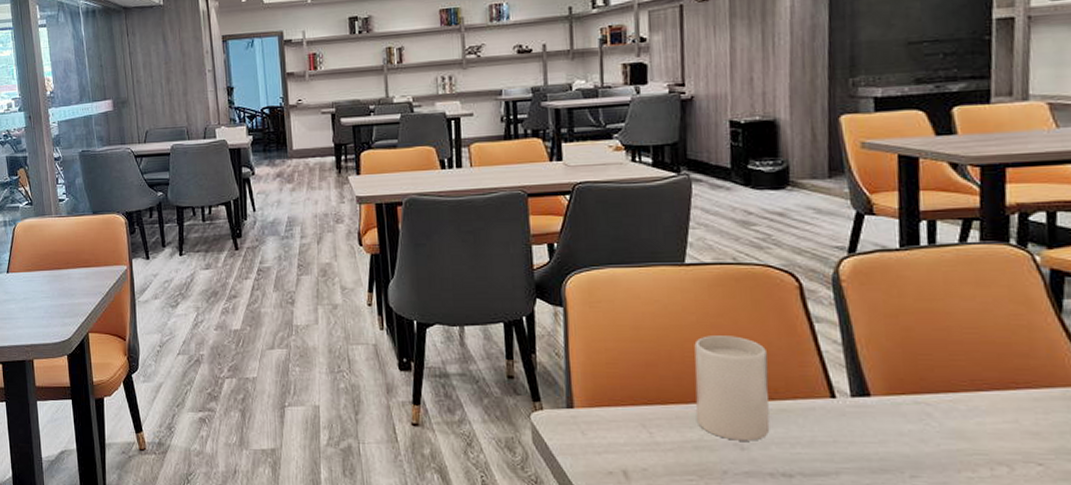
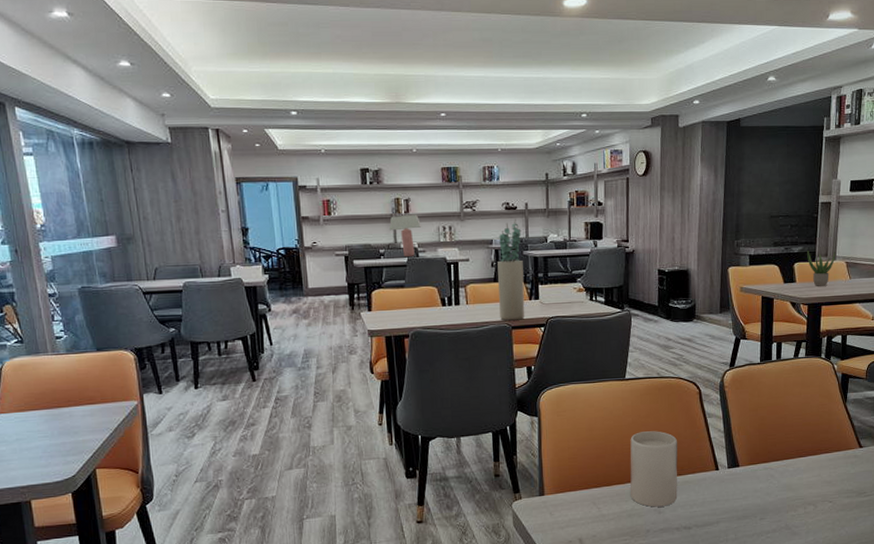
table lamp: none [380,64,417,114] -> present [389,214,422,258]
vase: none [508,63,545,187] -> present [497,218,525,321]
potted plant: none [974,88,1028,139] -> present [807,251,836,286]

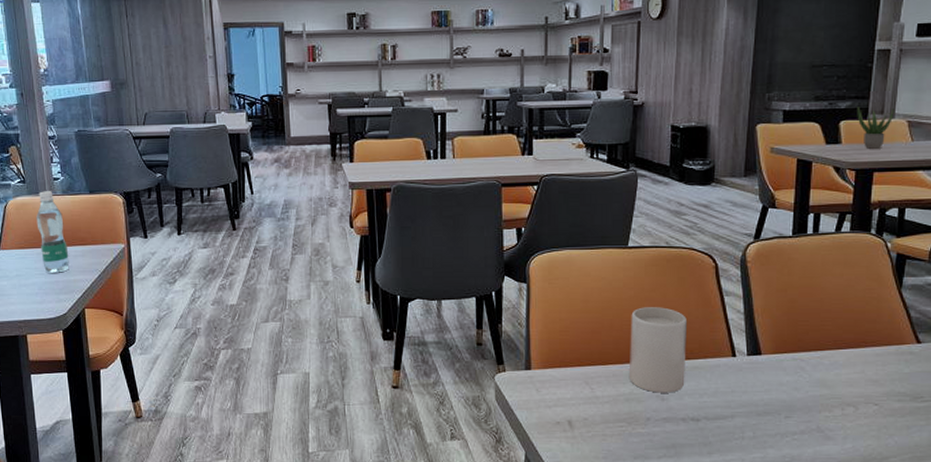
bottle: none [37,350,77,436] -> present [36,191,69,274]
table lamp: present [389,214,422,258] -> none [375,61,409,107]
vase: present [497,218,525,321] -> none [488,66,517,177]

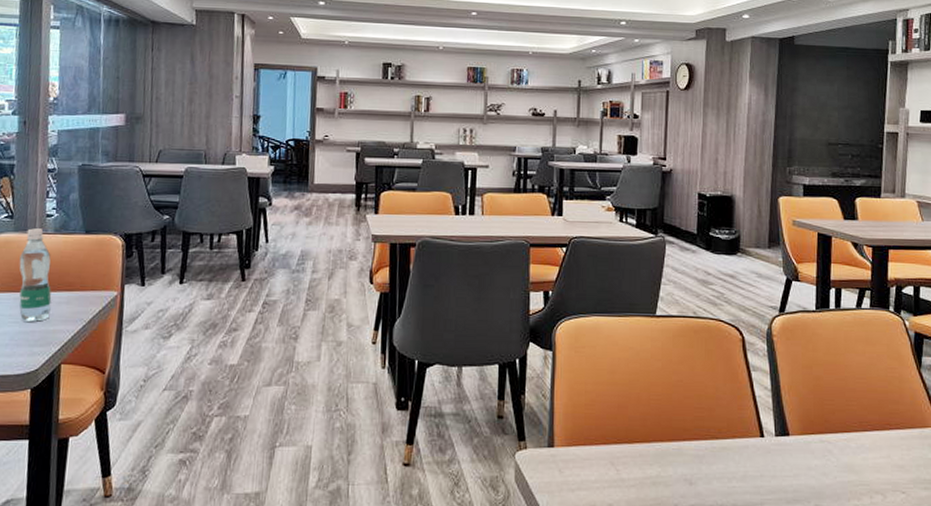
mug: present [628,307,688,393] -> none [655,380,716,477]
potted plant: present [857,107,894,149] -> none [871,185,905,227]

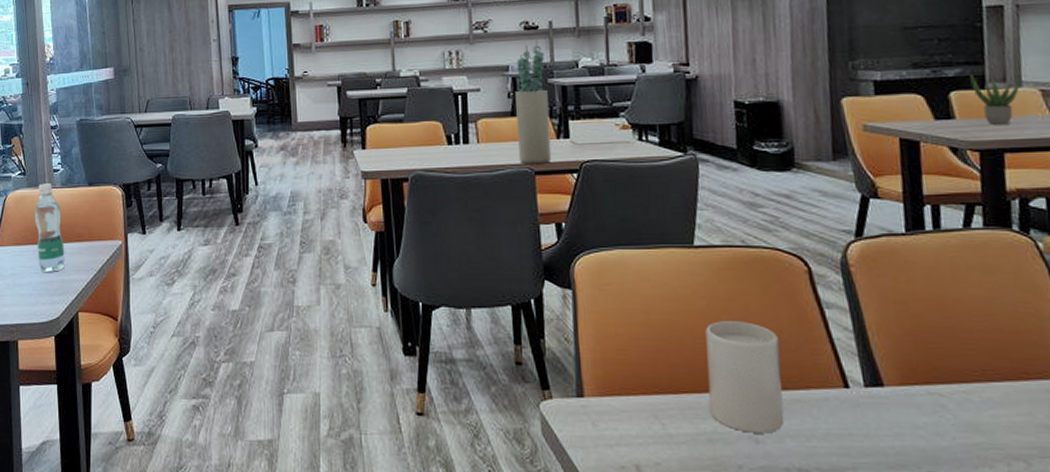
vase: none [518,125,548,237] -> present [515,39,552,164]
mug: none [655,380,716,477] -> present [705,321,785,434]
potted plant: none [871,185,905,227] -> present [969,74,1021,125]

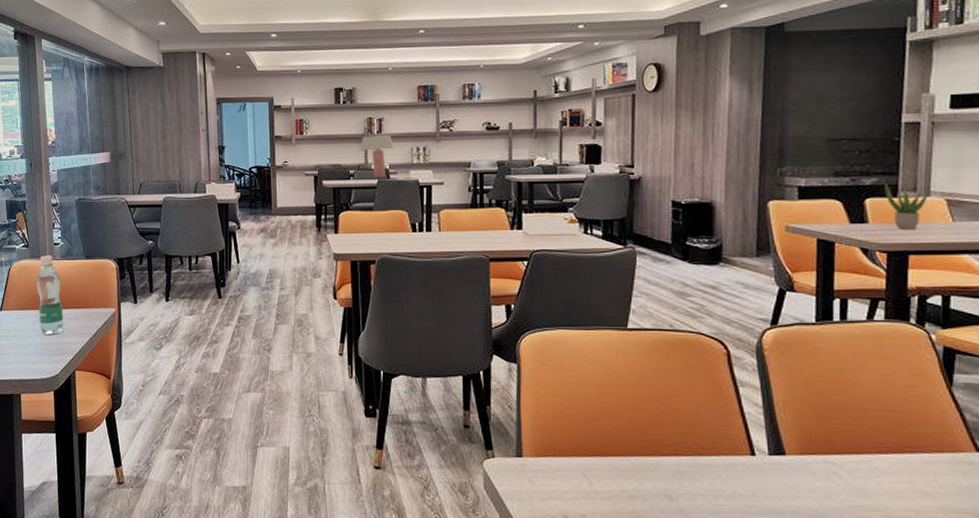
table lamp: none [387,38,424,88] -> present [361,134,395,179]
vase: present [515,39,552,164] -> none [475,139,505,252]
mug: present [705,321,785,434] -> none [631,395,698,493]

